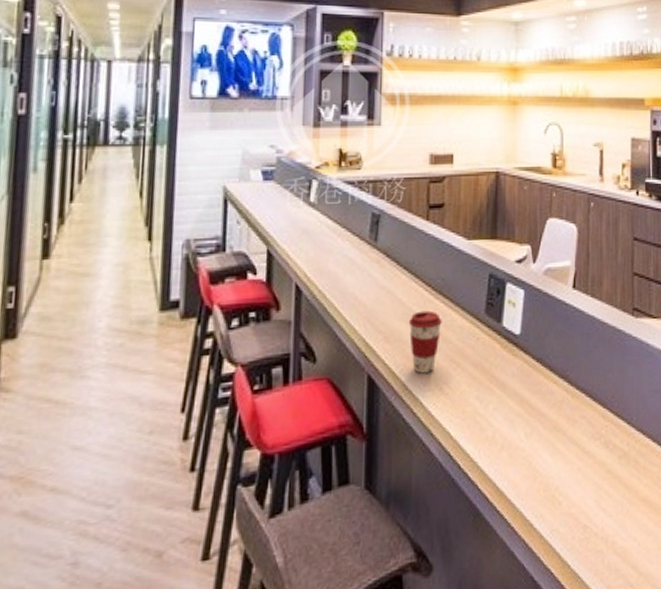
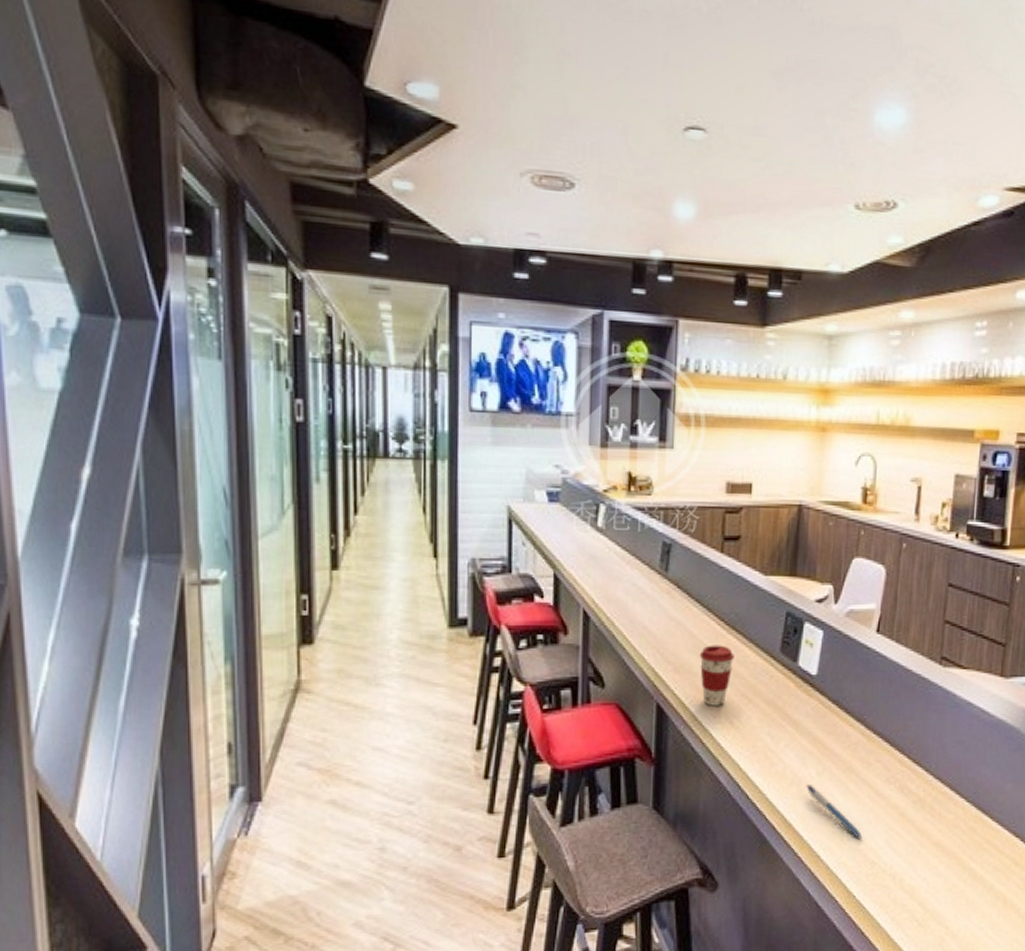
pen: none [516,447,573,501] -> present [806,784,863,838]

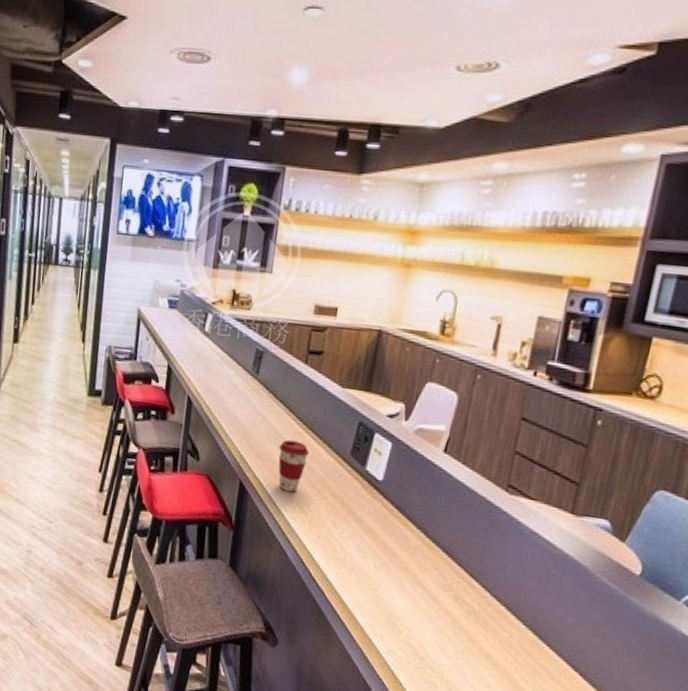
pen: present [806,784,863,838] -> none [364,574,414,634]

